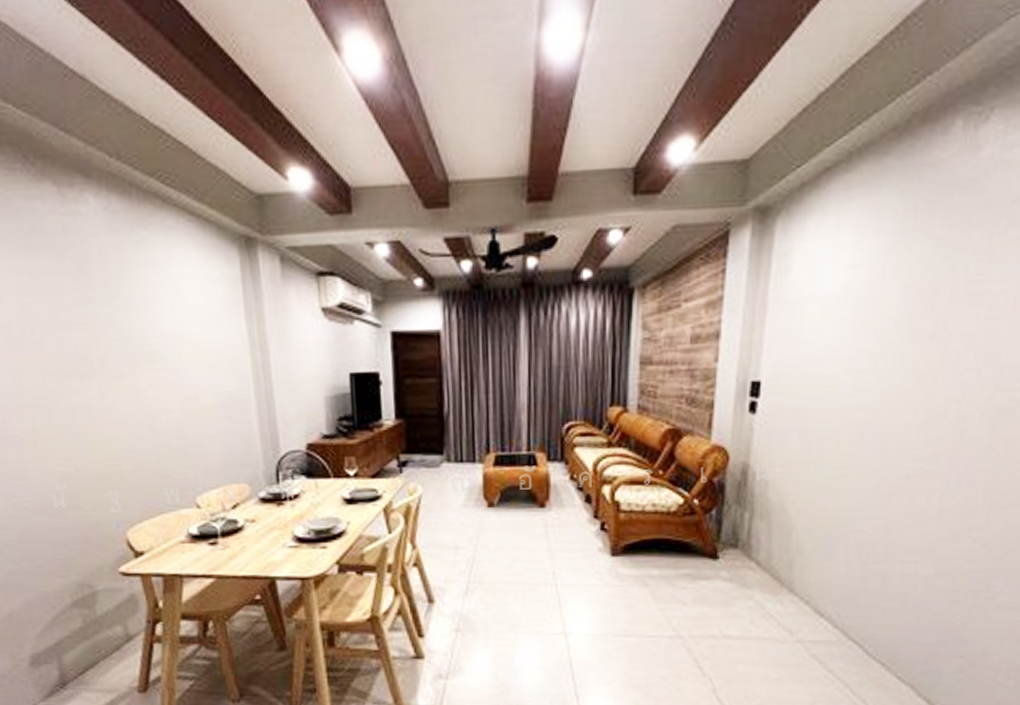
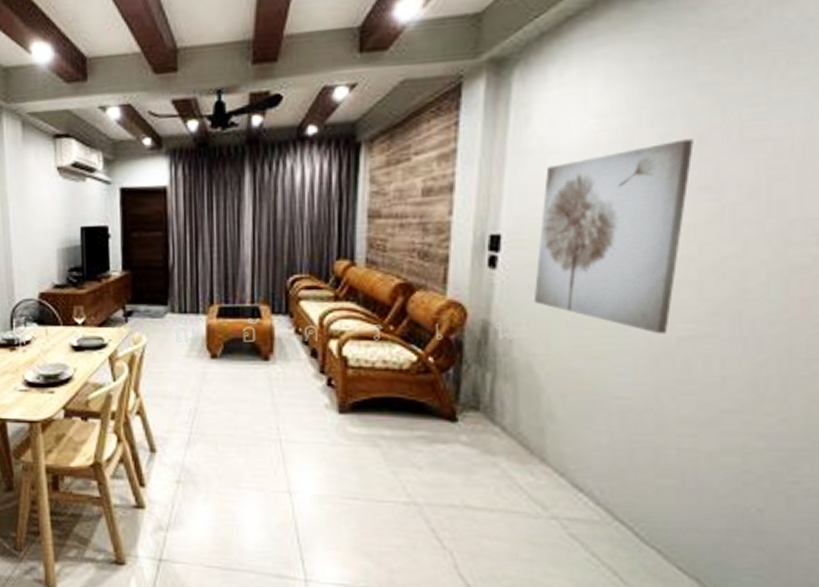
wall art: none [787,291,928,473] -> present [533,138,694,334]

